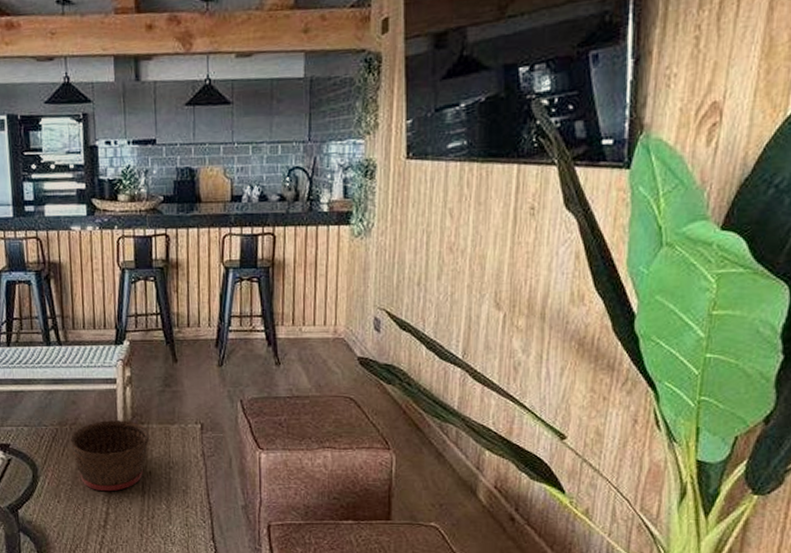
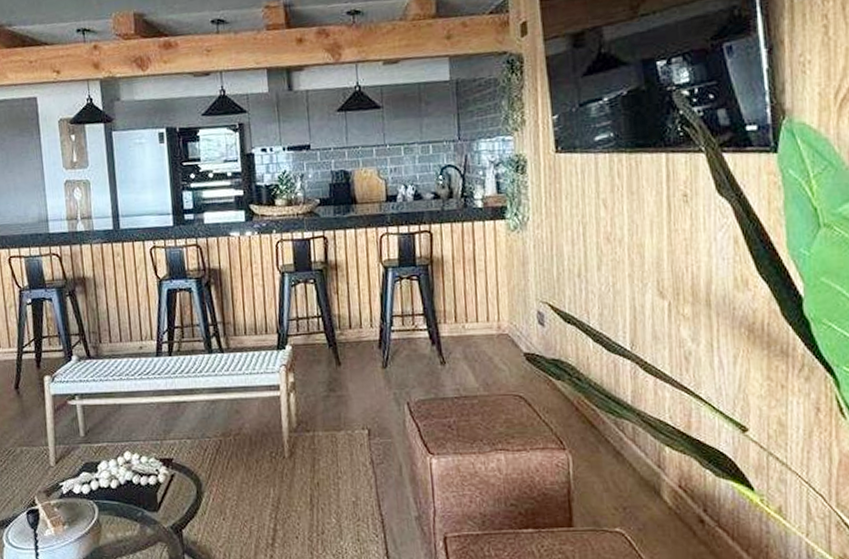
basket: present [70,420,150,492] -> none [234,429,316,506]

